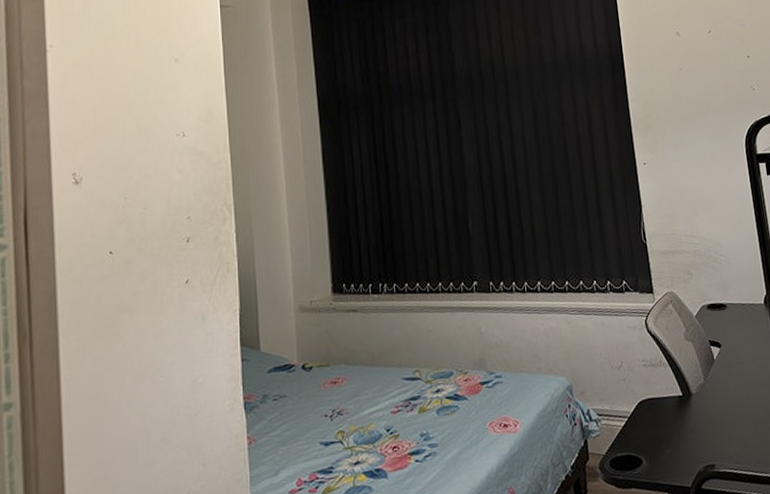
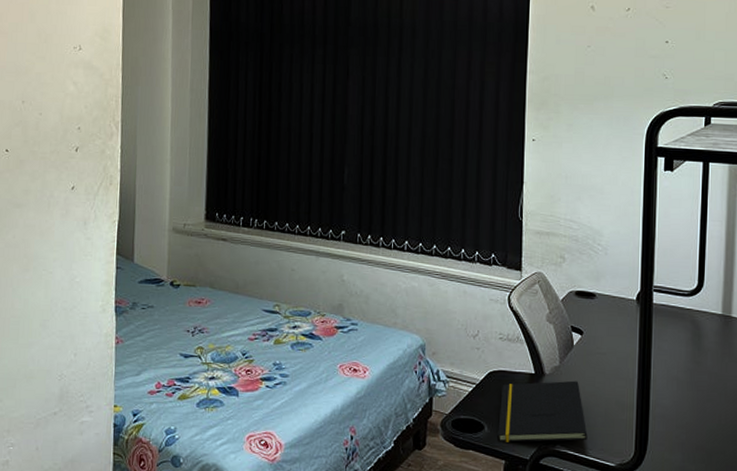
notepad: none [653,395,743,474] -> present [498,380,588,443]

